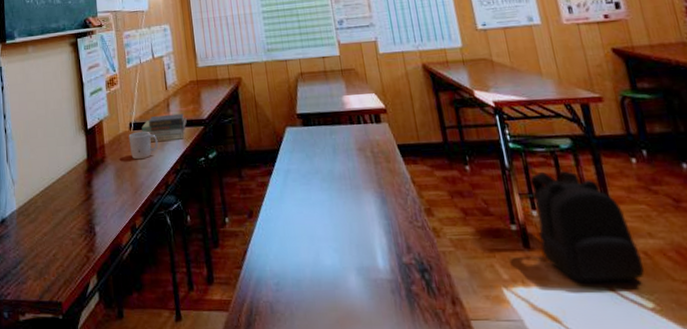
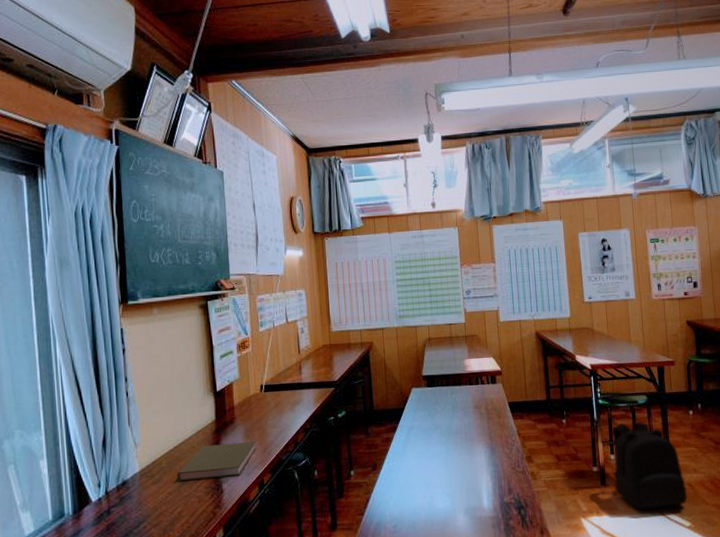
book: none [51,182,127,221] -> present [176,441,256,481]
mug: present [128,131,159,160] -> none [259,392,289,420]
books: present [141,113,187,143] -> none [272,375,318,404]

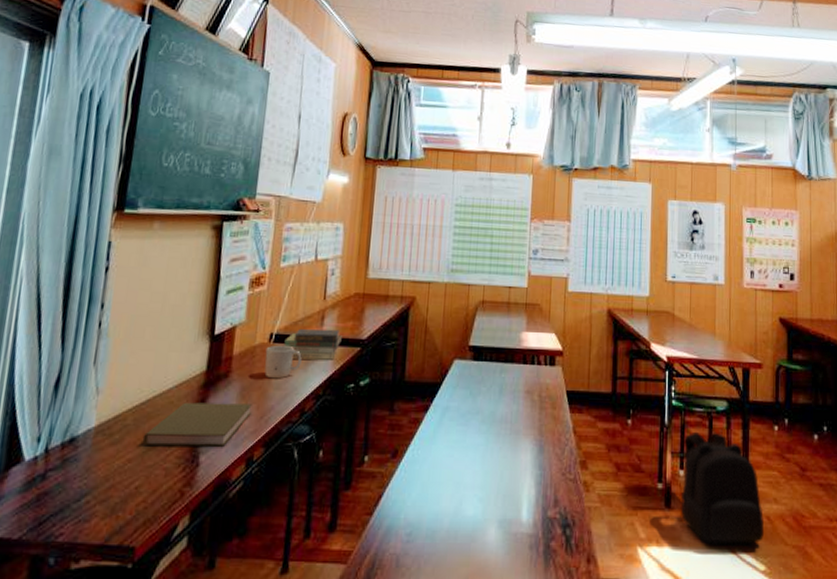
mug: none [259,392,289,420] -> present [264,345,302,379]
books: none [272,375,318,404] -> present [284,328,342,360]

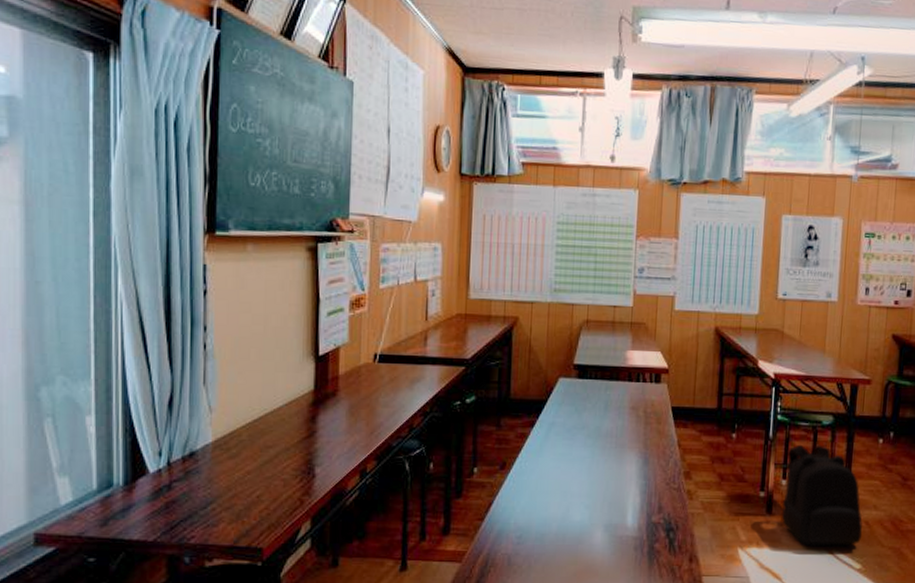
book: present [142,402,252,447] -> none [258,419,361,460]
mug: present [264,345,302,379] -> none [370,364,407,397]
books: present [284,328,342,360] -> none [389,348,446,379]

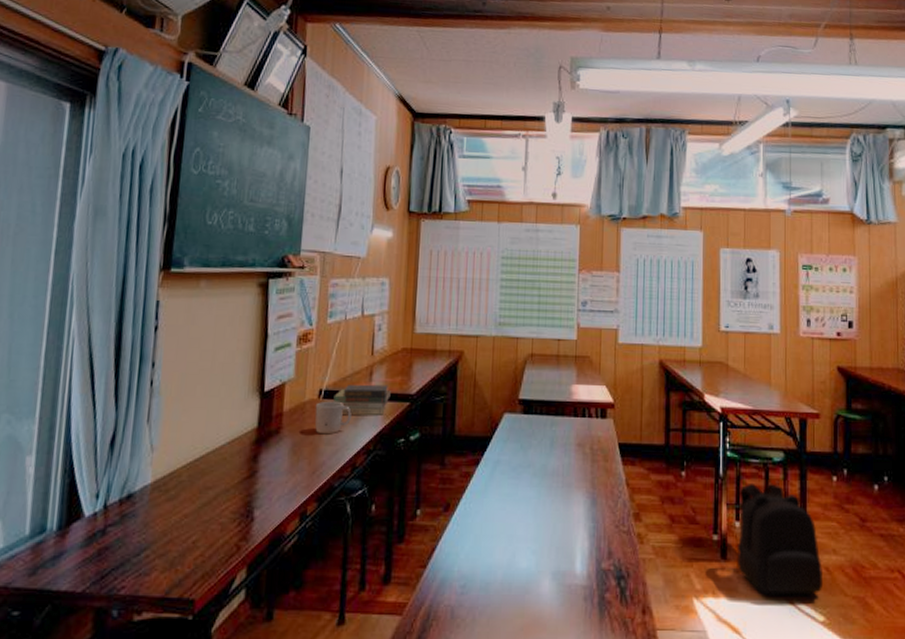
mug: none [370,364,407,397] -> present [314,401,352,435]
books: none [389,348,446,379] -> present [333,384,391,416]

